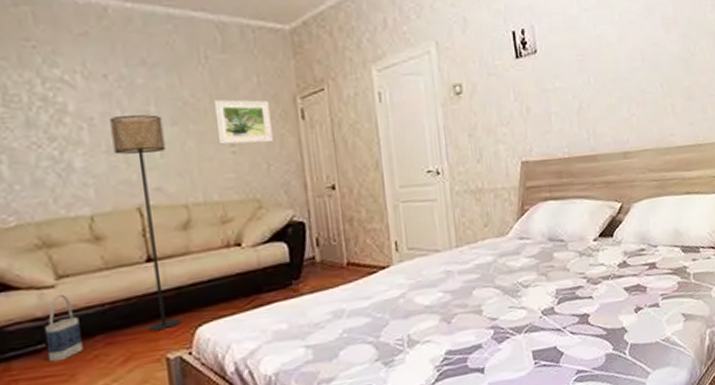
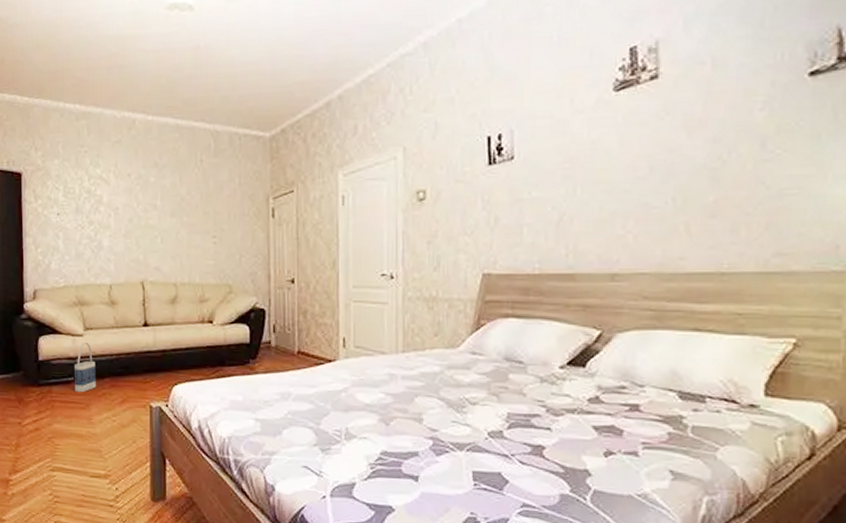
floor lamp: present [110,114,180,332] -> none [129,207,165,383]
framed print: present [213,99,274,145] -> none [203,197,248,237]

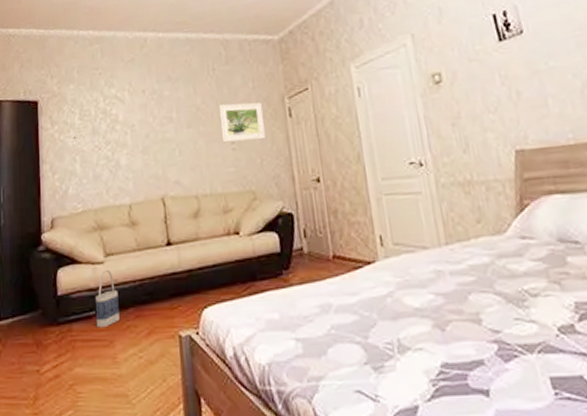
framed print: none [203,197,248,237] -> present [218,102,266,143]

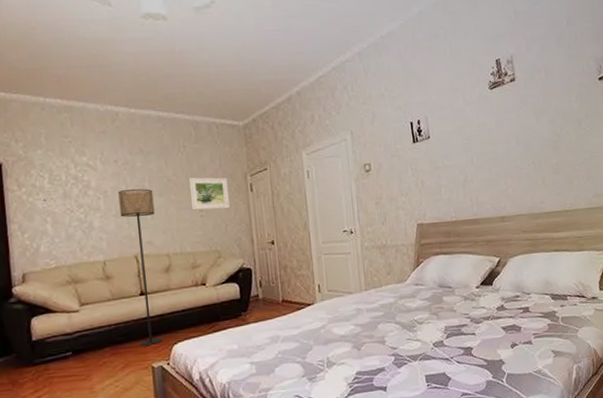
bag: present [95,269,120,328] -> none [72,316,96,366]
floor lamp: none [145,120,190,310] -> present [118,188,162,347]

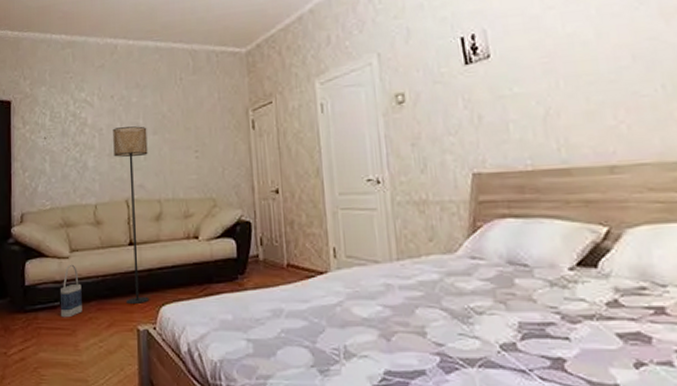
bag: none [72,316,96,366] -> present [60,264,82,318]
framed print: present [188,177,231,210] -> none [184,113,229,151]

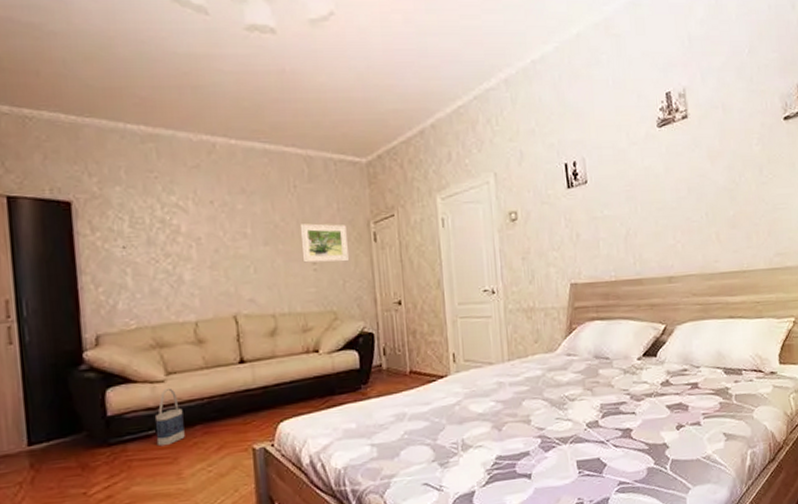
floor lamp: present [113,126,149,305] -> none [214,236,265,425]
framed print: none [184,113,229,151] -> present [299,223,350,263]

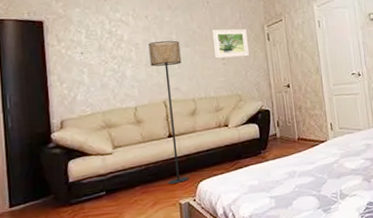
bag: present [155,388,185,447] -> none [105,158,128,204]
floor lamp: none [214,236,265,425] -> present [148,40,188,185]

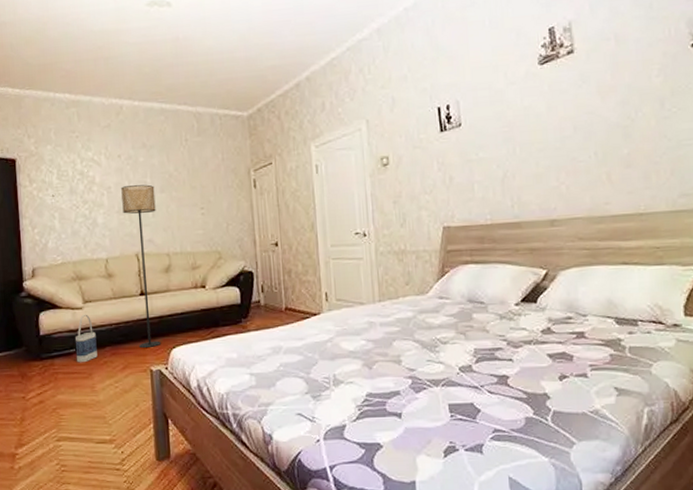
bag: none [105,158,128,204] -> present [75,314,98,363]
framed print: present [212,29,250,59] -> none [190,172,233,208]

